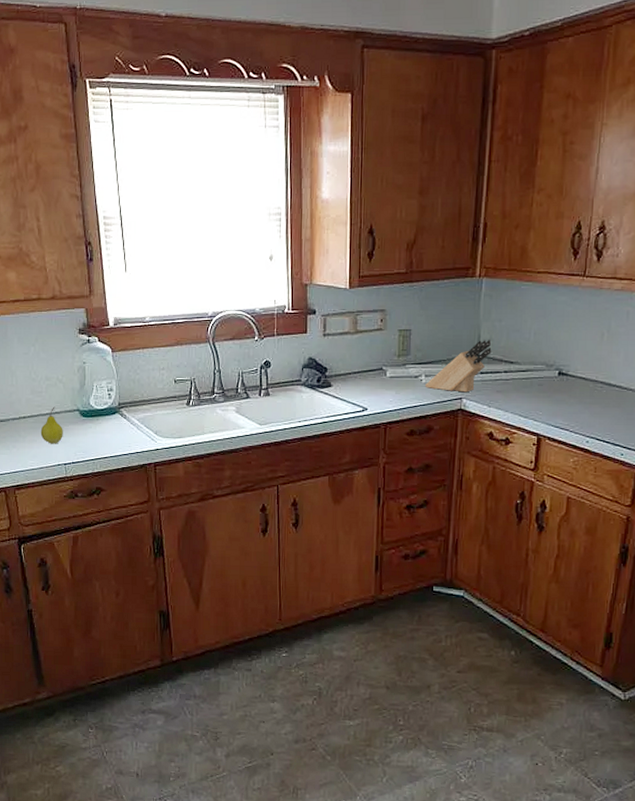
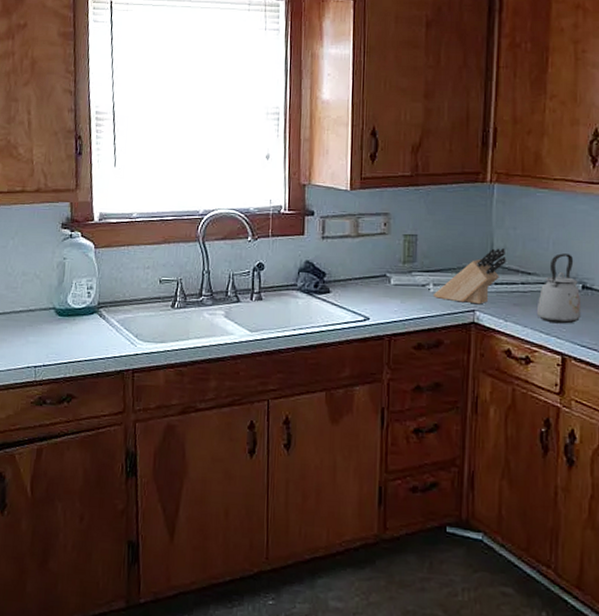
fruit: present [40,406,63,444] -> none [11,303,36,345]
kettle: none [517,343,557,408] -> present [536,253,582,324]

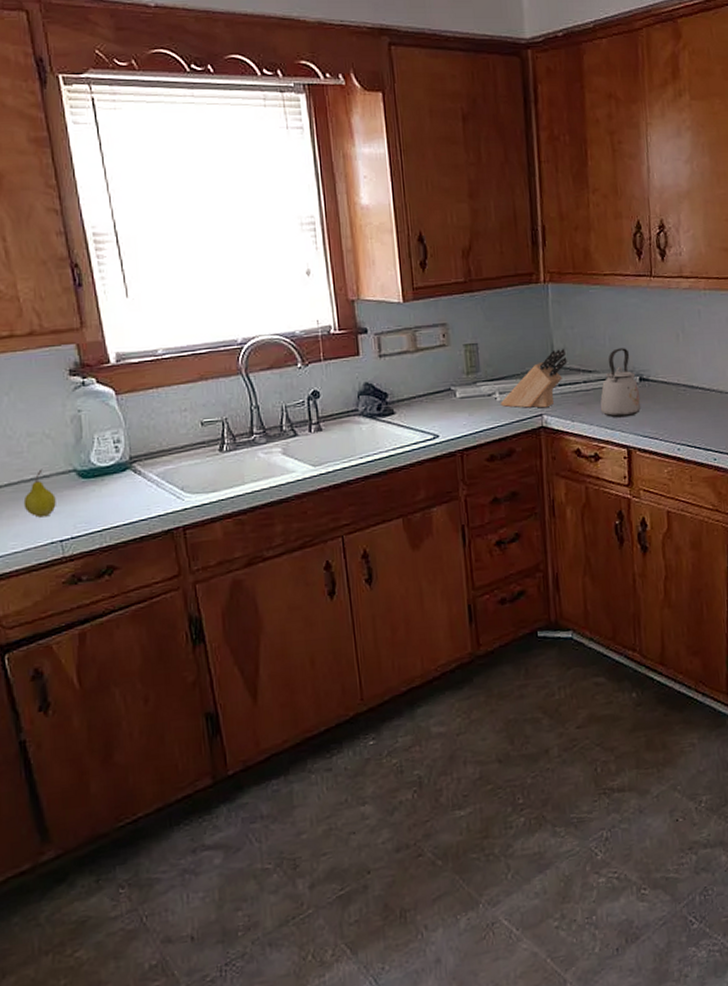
fruit: none [11,303,36,345] -> present [23,469,56,518]

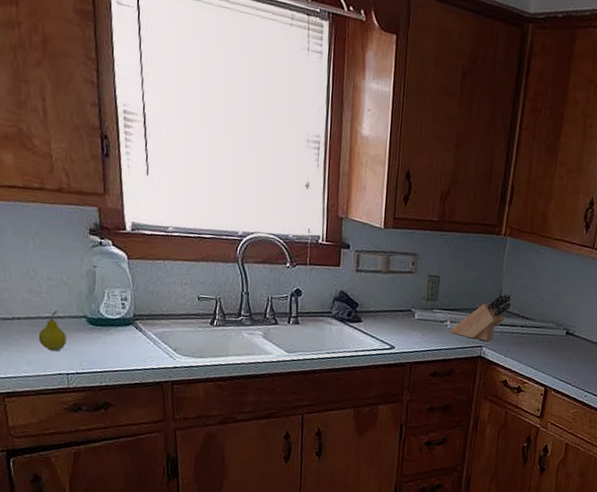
kettle: present [600,348,642,418] -> none [529,303,564,362]

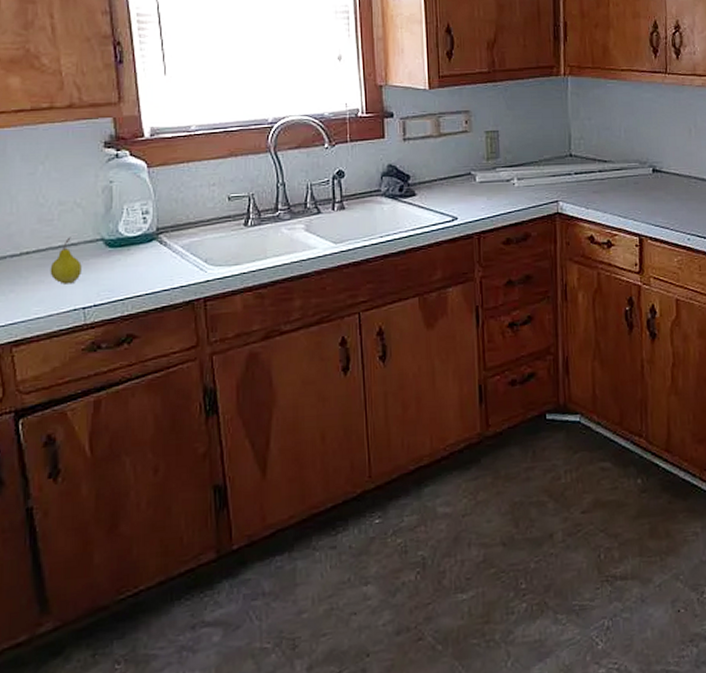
knife block: present [450,294,511,342] -> none [519,139,584,195]

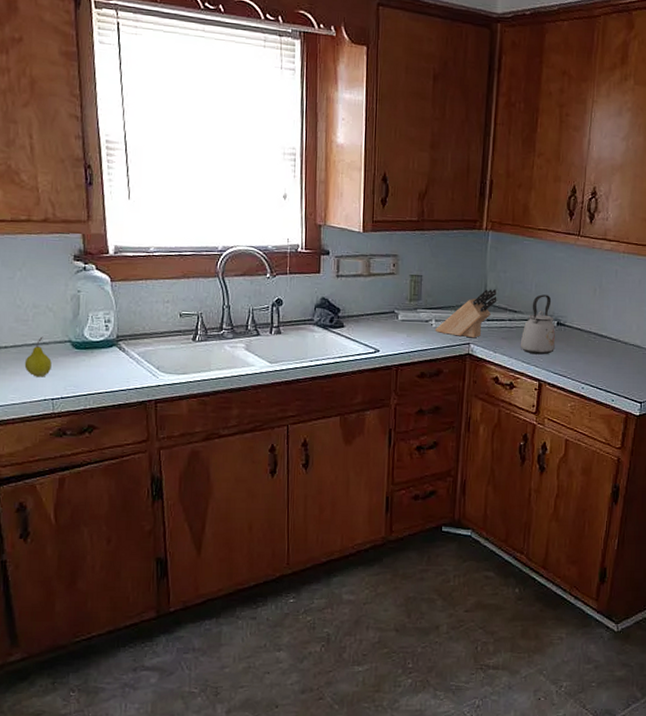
knife block: none [519,139,584,195] -> present [436,289,497,338]
kettle: none [614,140,654,207] -> present [520,294,556,355]

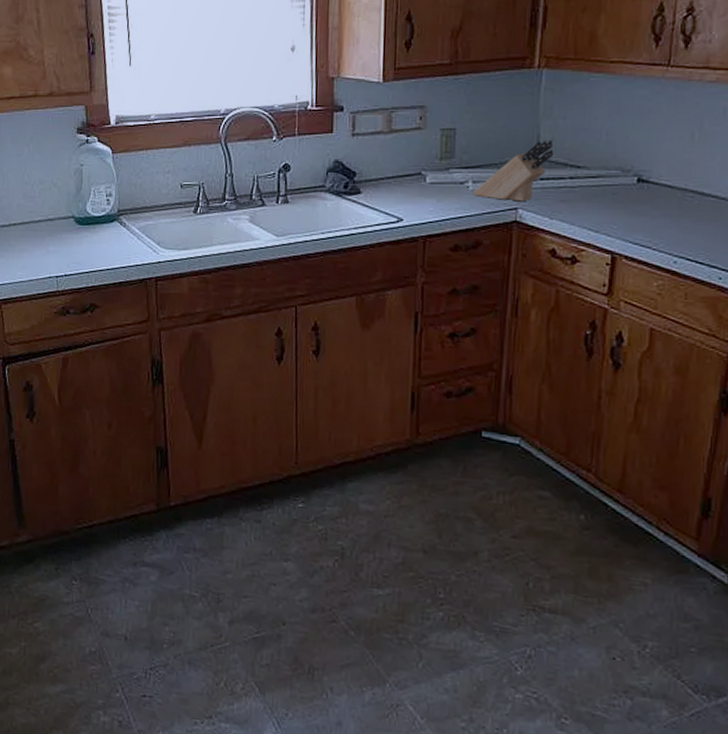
fruit: present [24,336,52,377] -> none [31,213,56,255]
kettle: present [520,294,556,355] -> none [585,144,636,220]

